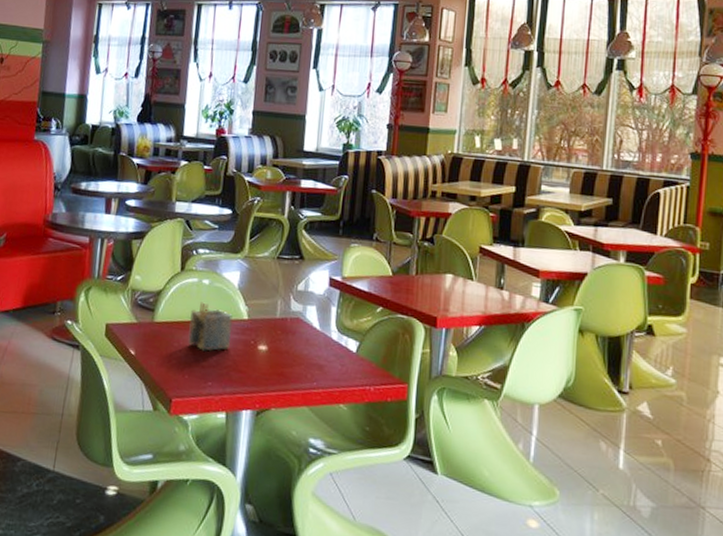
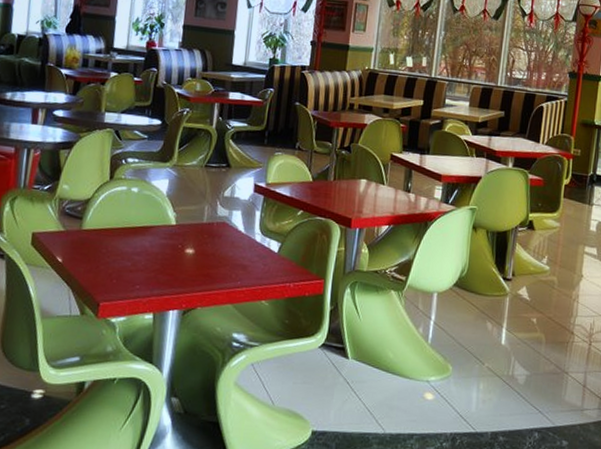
napkin holder: present [188,300,233,352] -> none [116,208,161,257]

